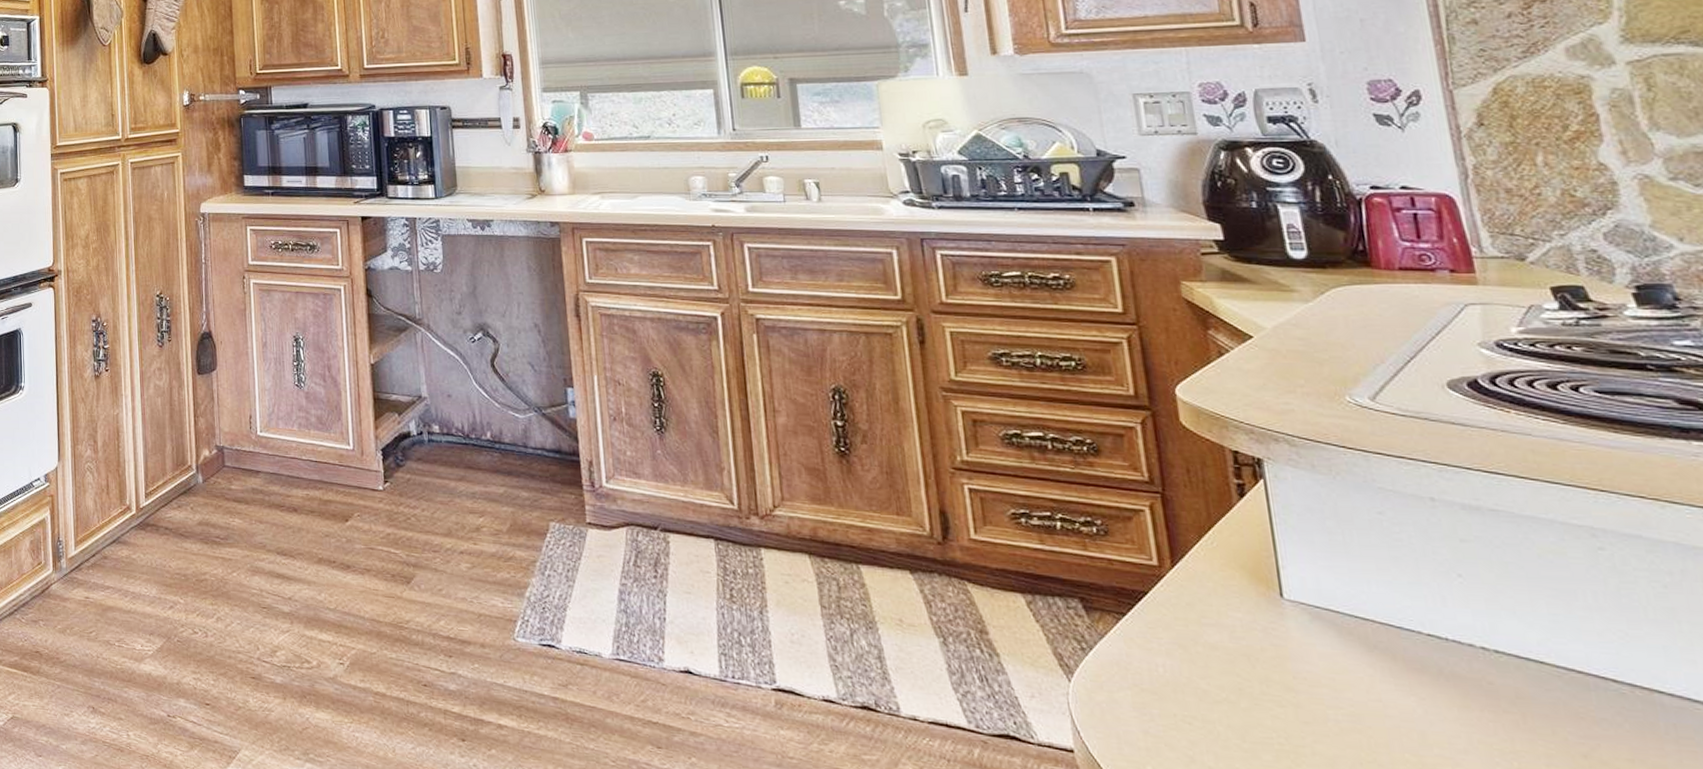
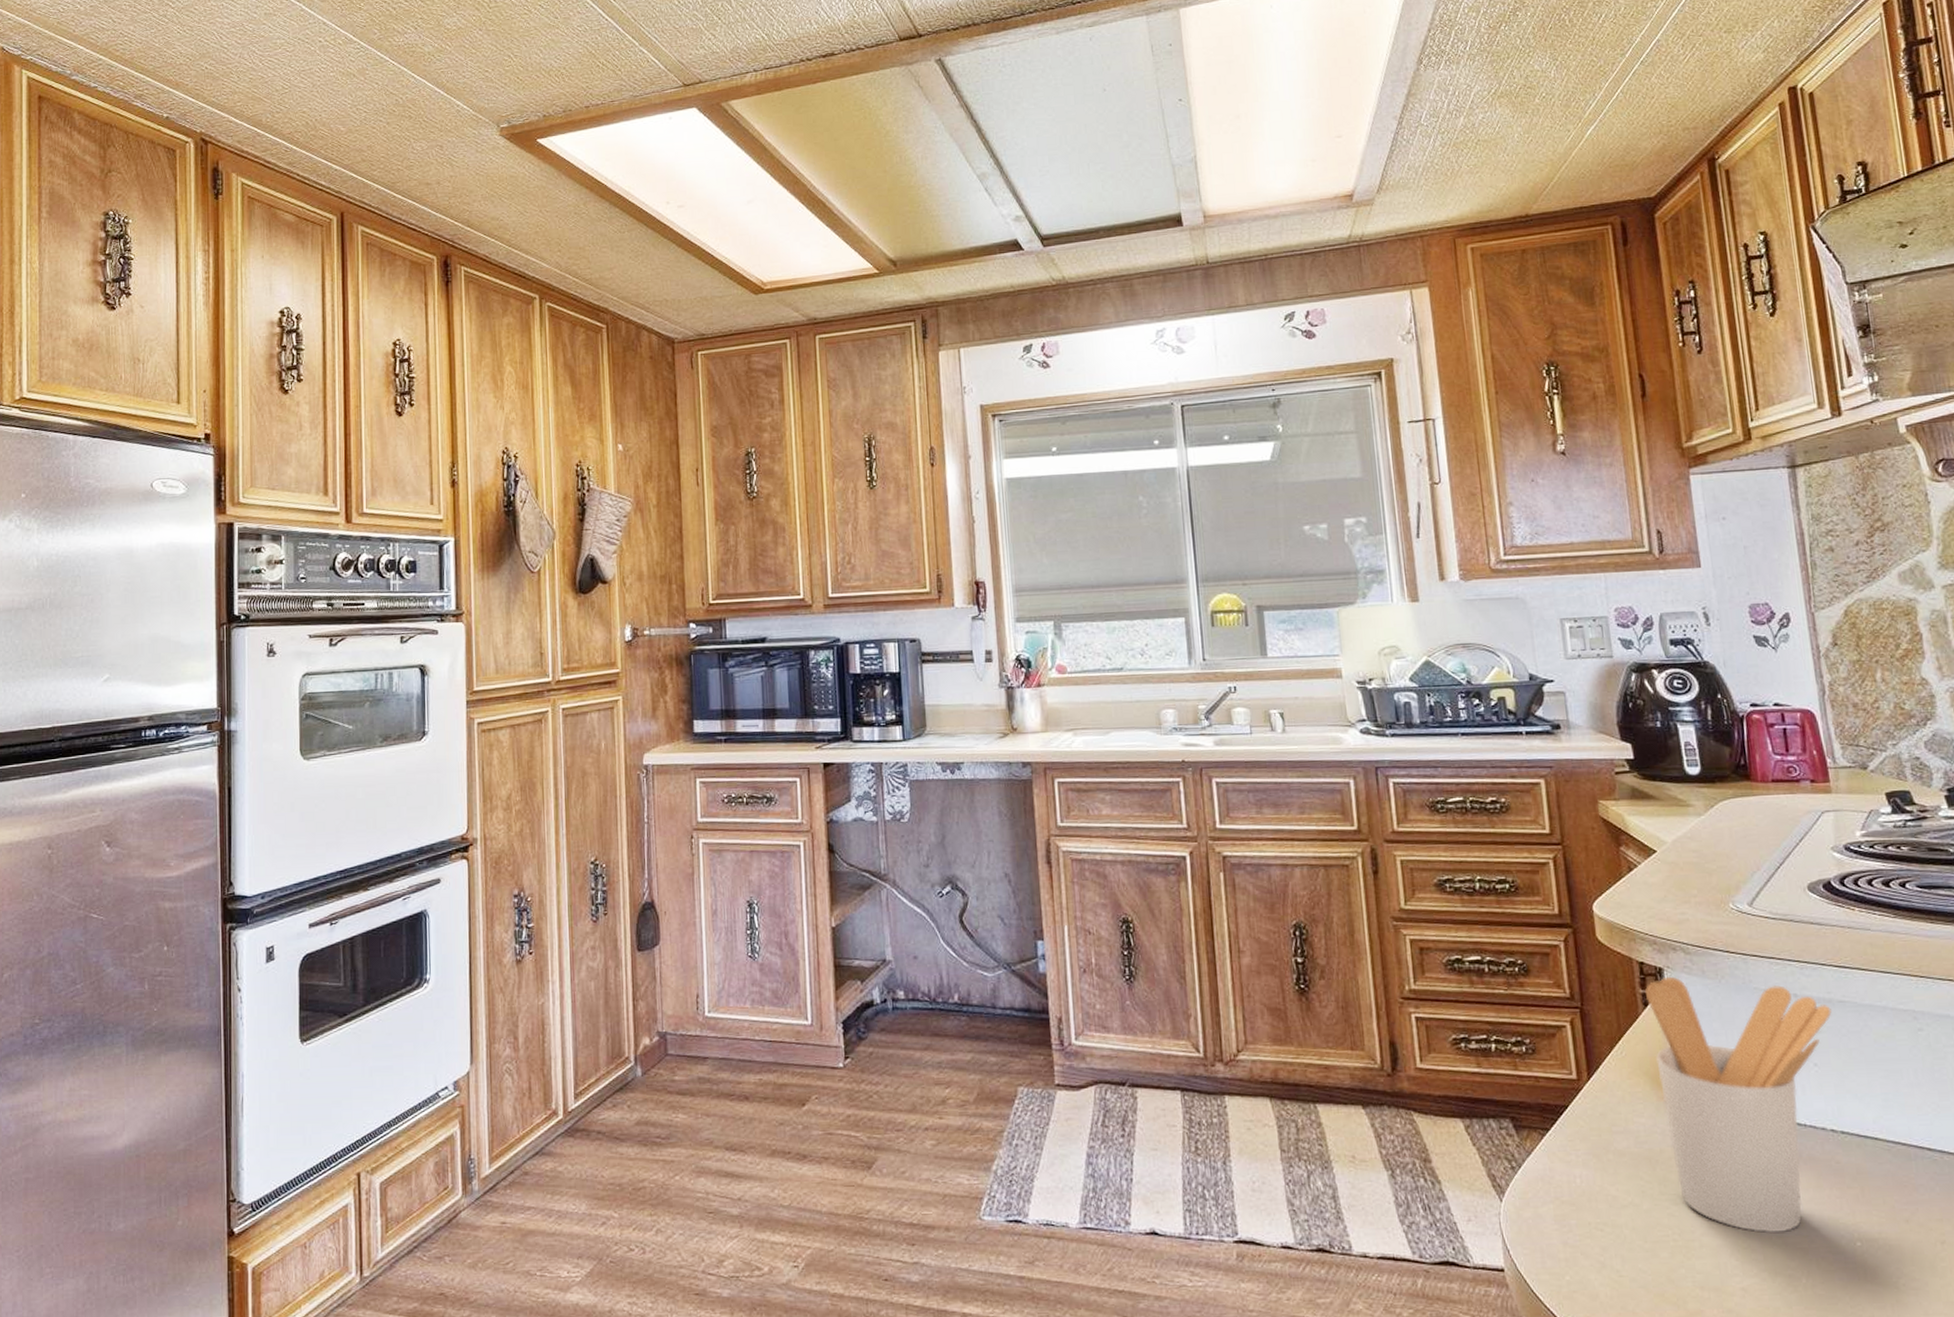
utensil holder: none [1241,468,1481,751] -> present [1645,976,1832,1233]

